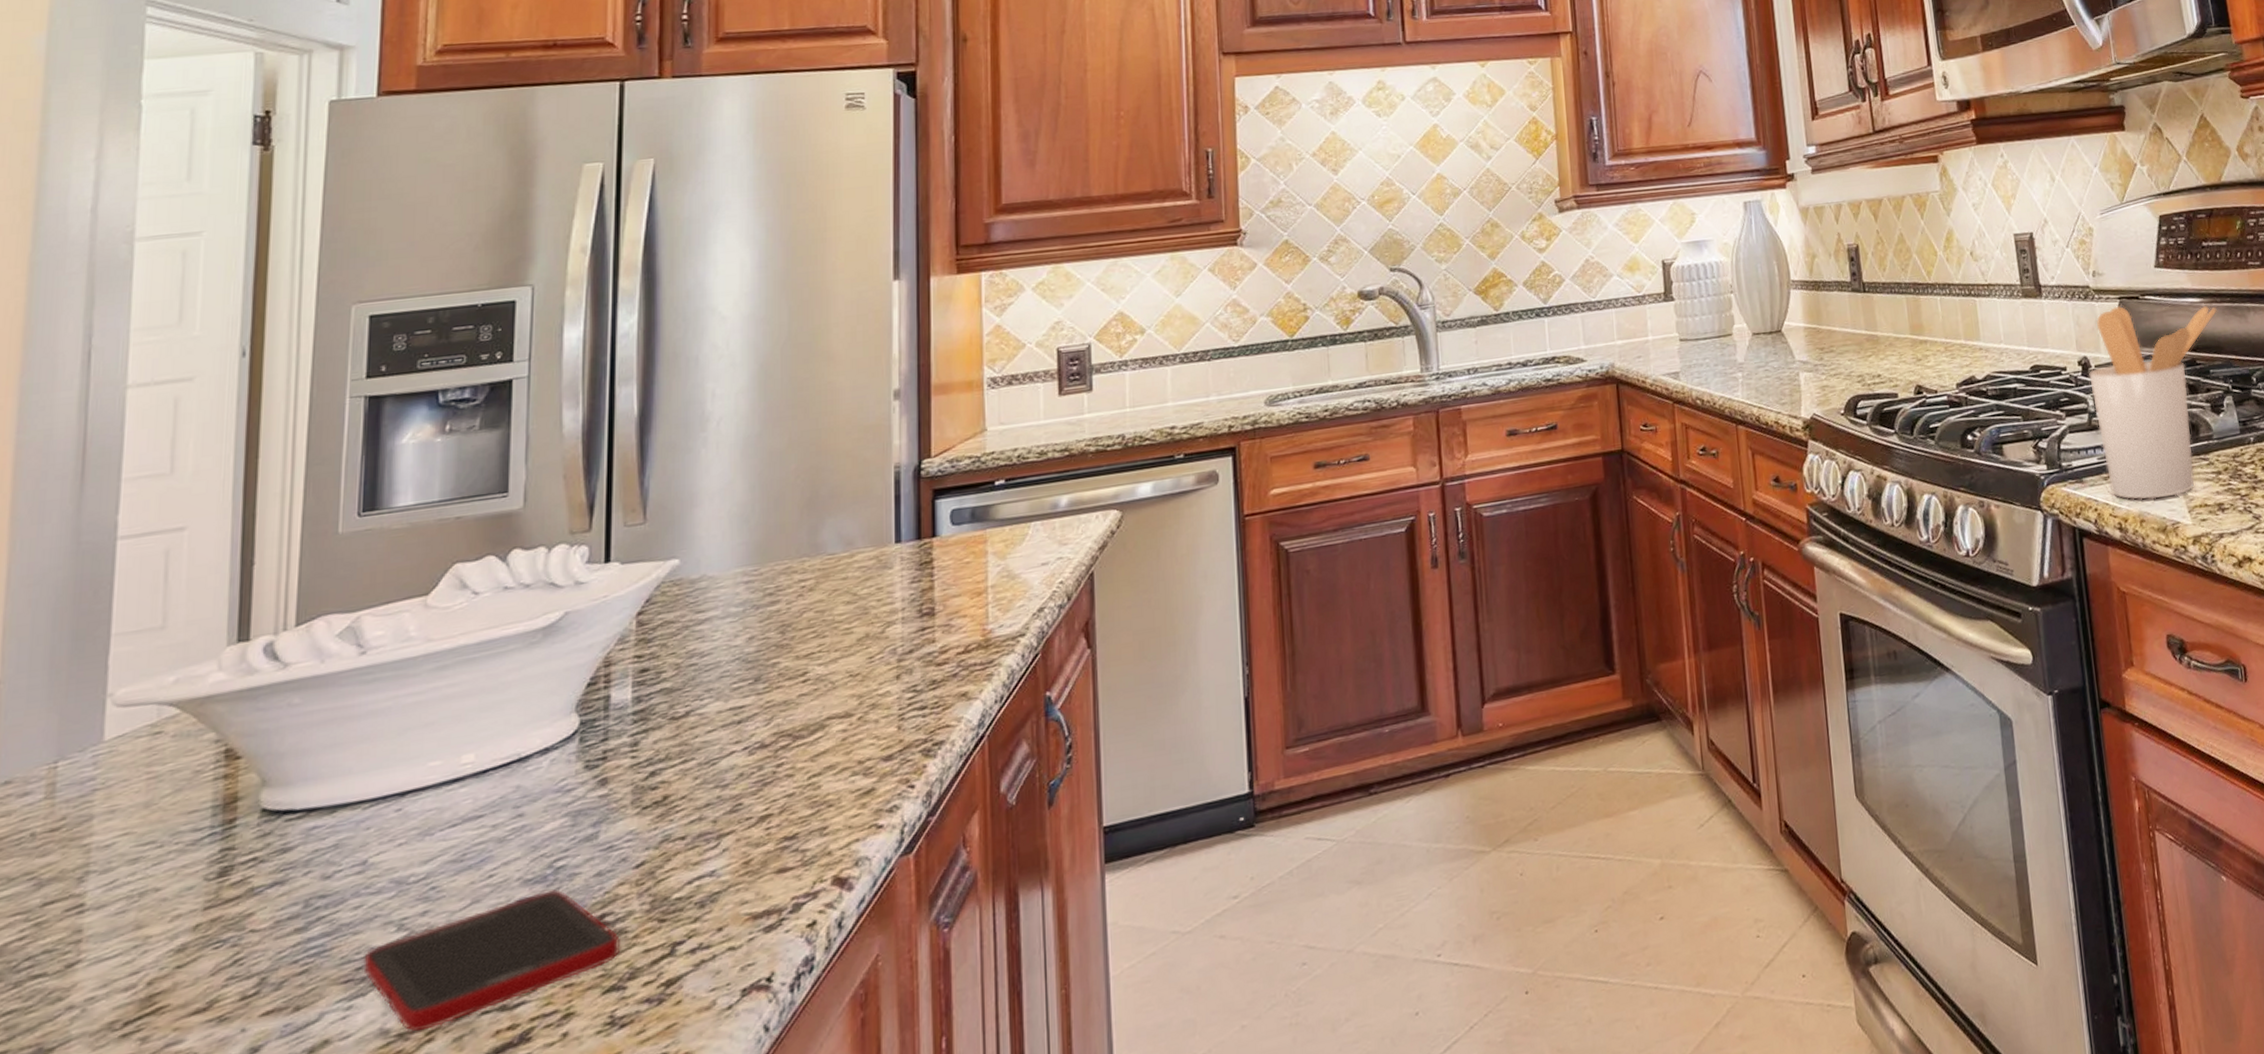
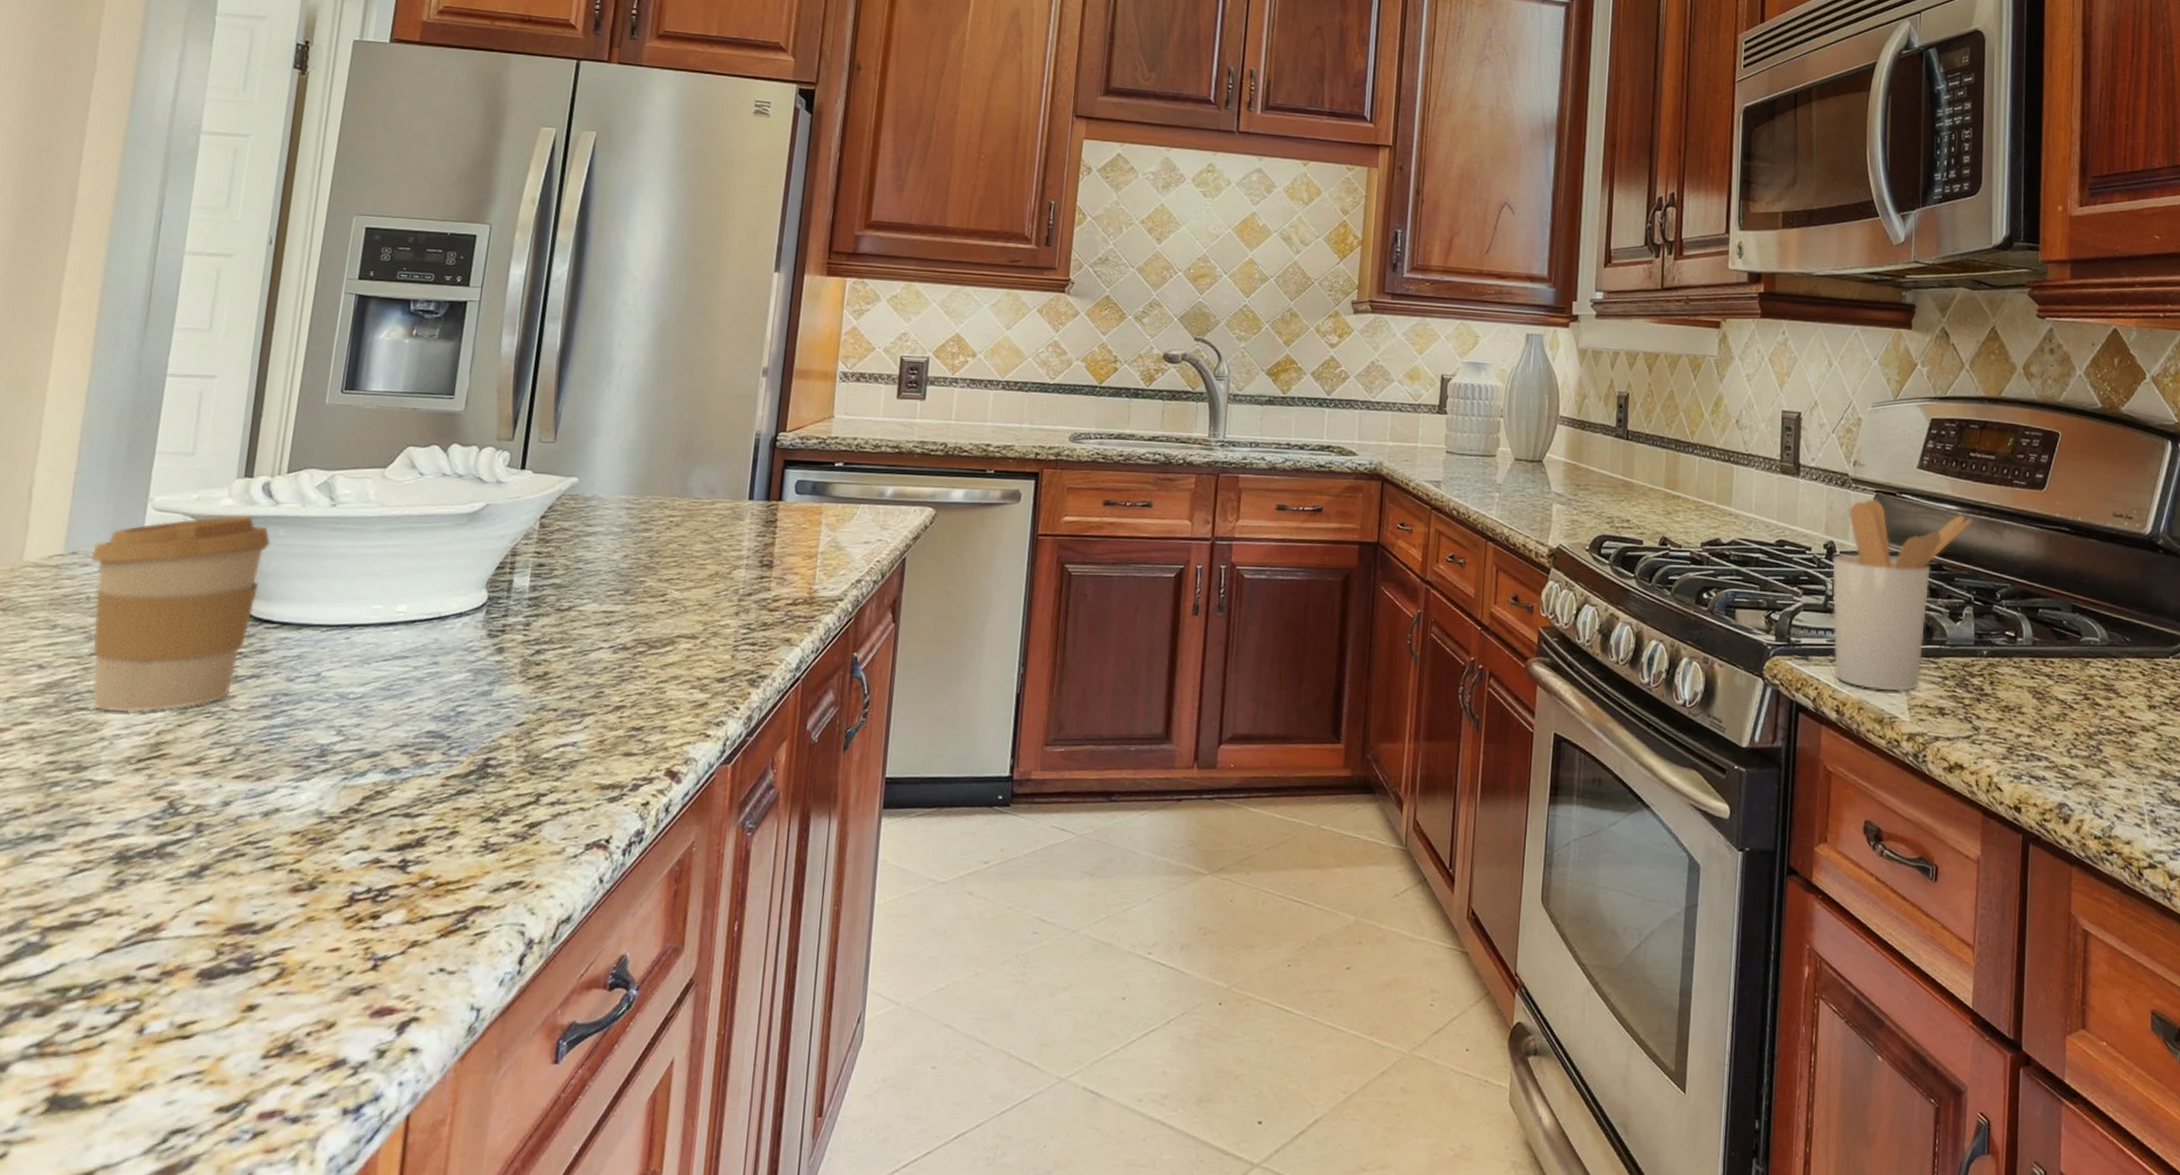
coffee cup: none [31,688,283,971] -> present [90,515,272,712]
cell phone: present [363,889,621,1033] -> none [309,729,499,819]

